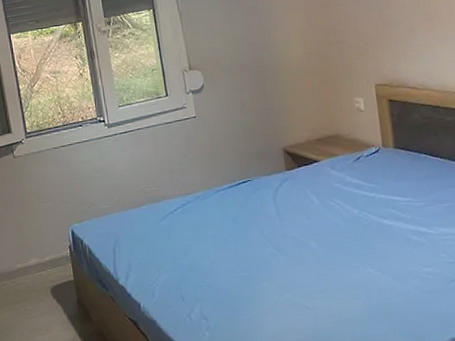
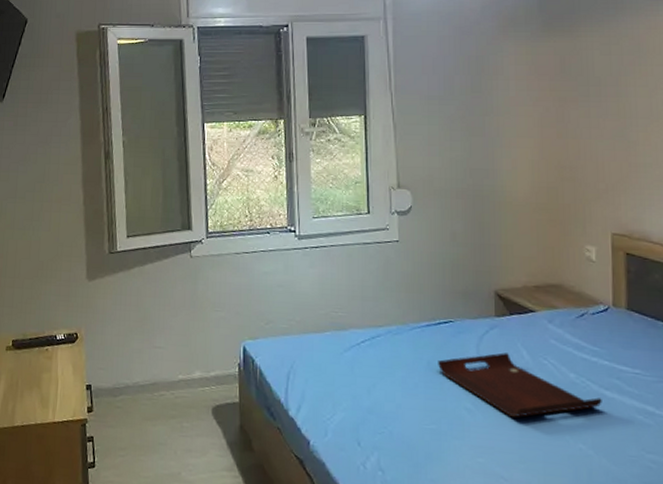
serving tray: none [242,200,383,256] -> present [438,352,602,418]

